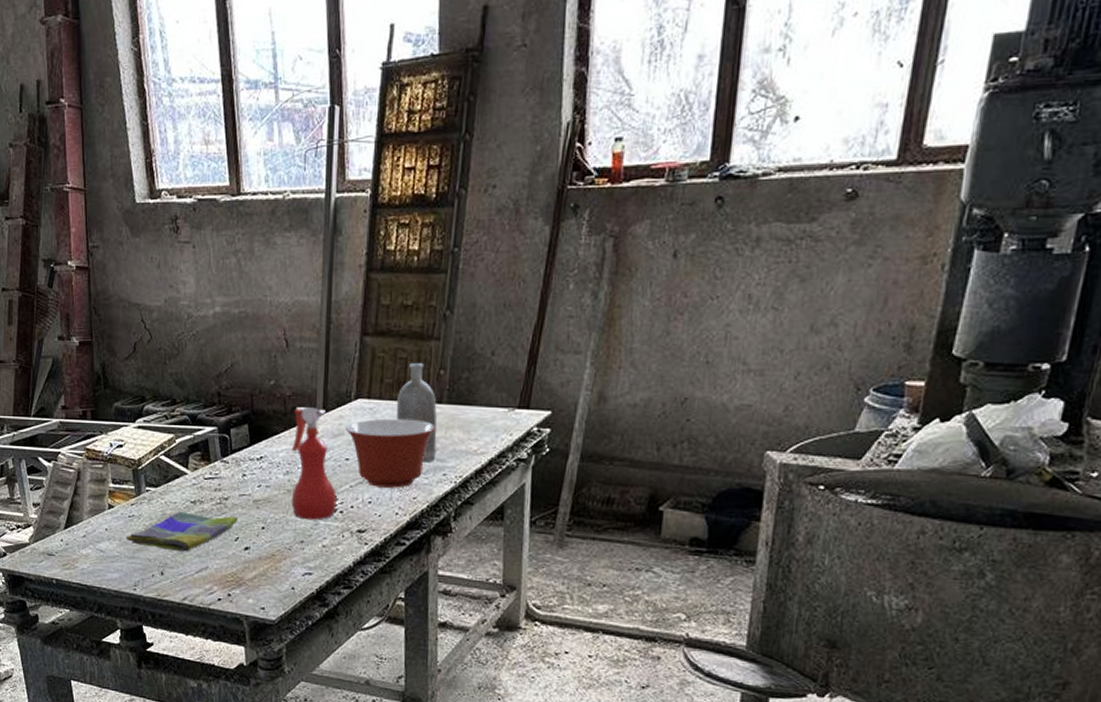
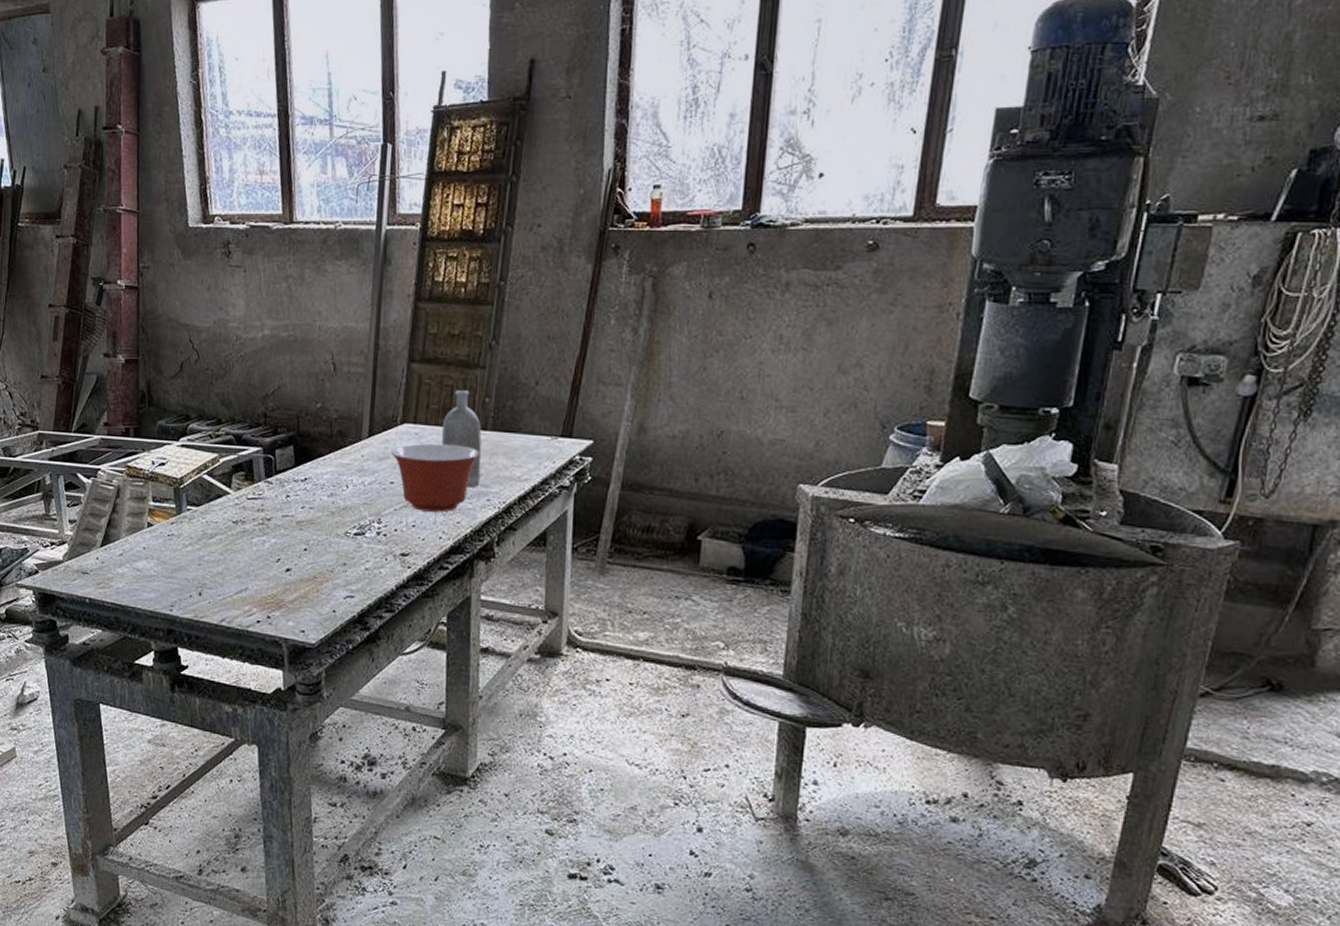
dish towel: present [125,511,238,552] -> none [164,530,280,573]
spray bottle: present [291,407,337,520] -> none [334,430,381,543]

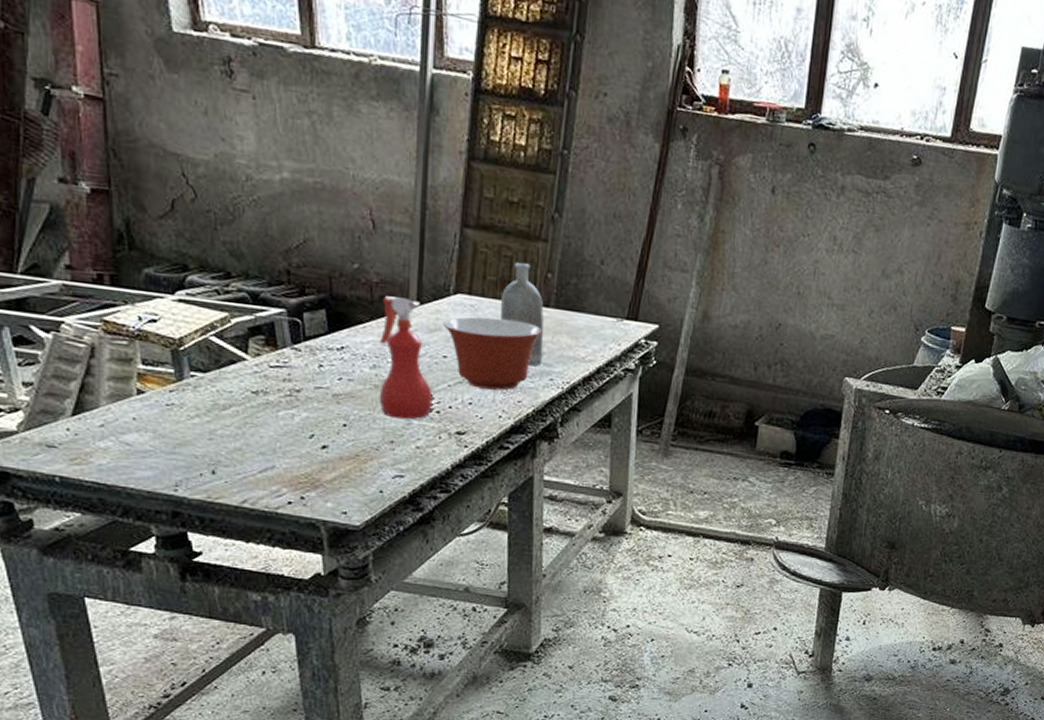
spray bottle: none [334,430,381,543] -> present [379,296,433,420]

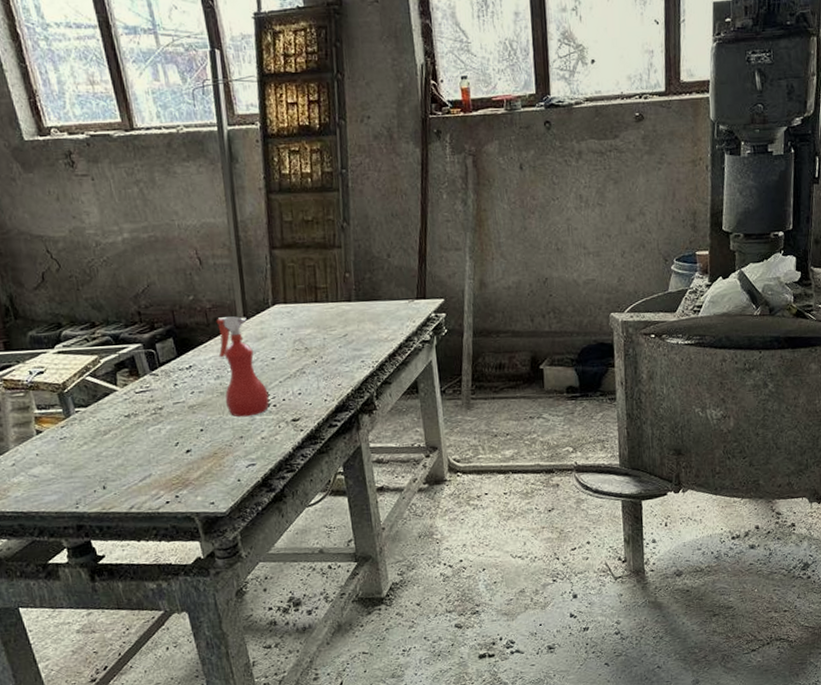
mixing bowl: present [442,317,543,391] -> none [267,317,349,380]
bottle: present [500,262,544,367] -> none [310,269,353,353]

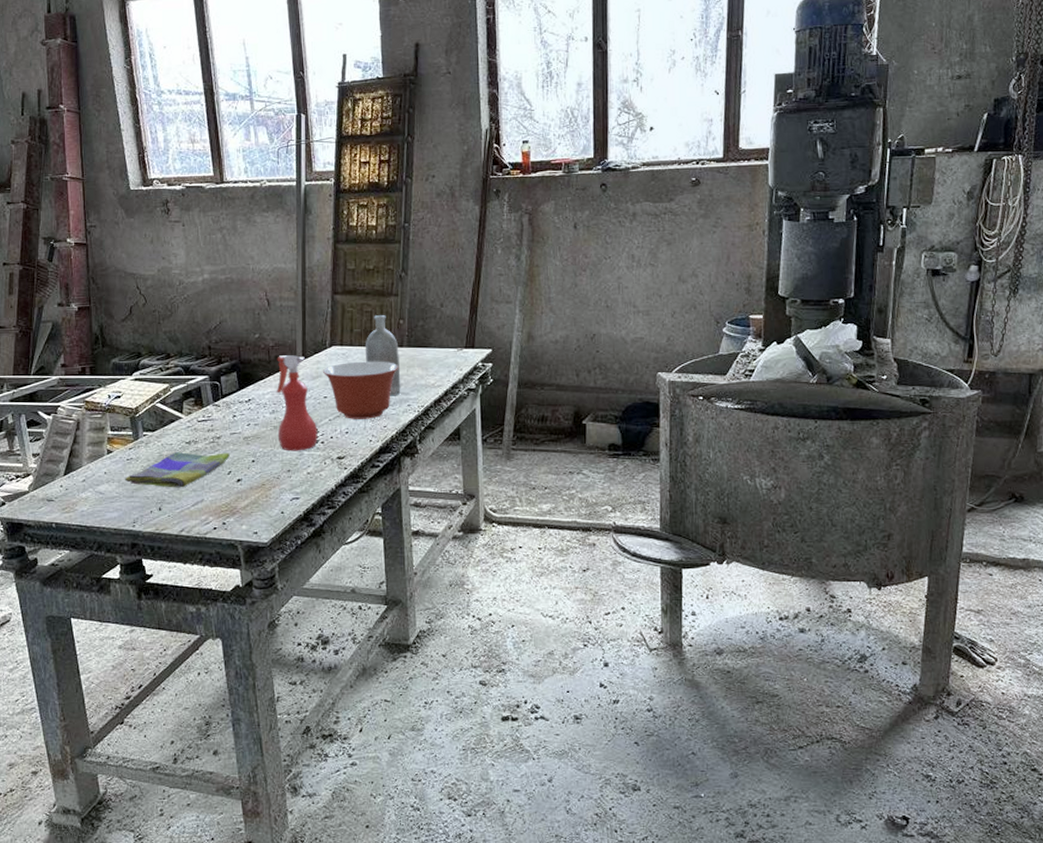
dish towel: none [59,423,175,465] -> present [124,451,230,488]
mixing bowl: none [267,317,349,380] -> present [322,361,399,419]
bottle: none [310,269,353,353] -> present [365,315,401,396]

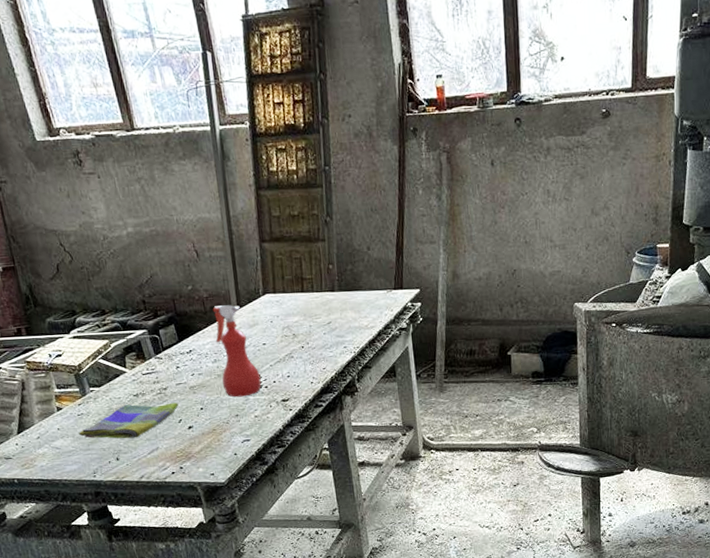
mixing bowl: present [322,361,399,419] -> none [258,306,333,364]
bottle: present [365,315,401,396] -> none [297,261,336,340]

